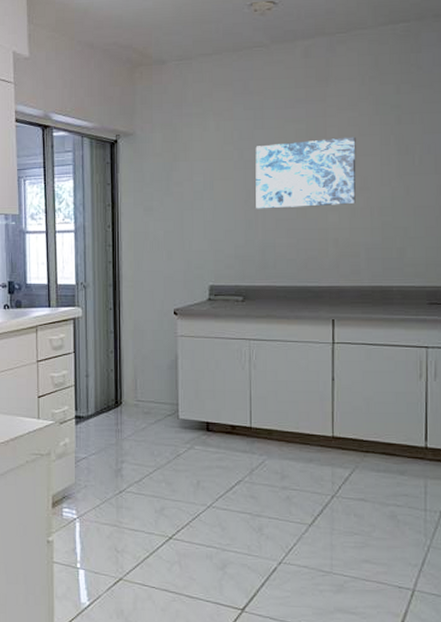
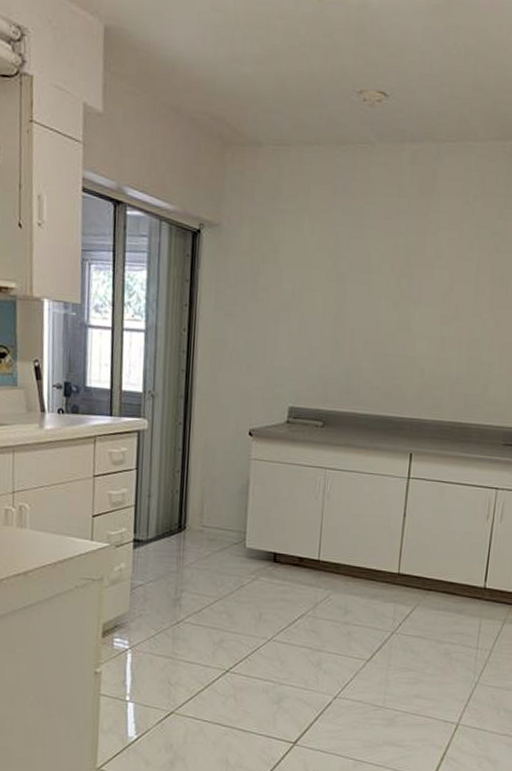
wall art: present [255,136,356,209] -> none [345,257,453,334]

